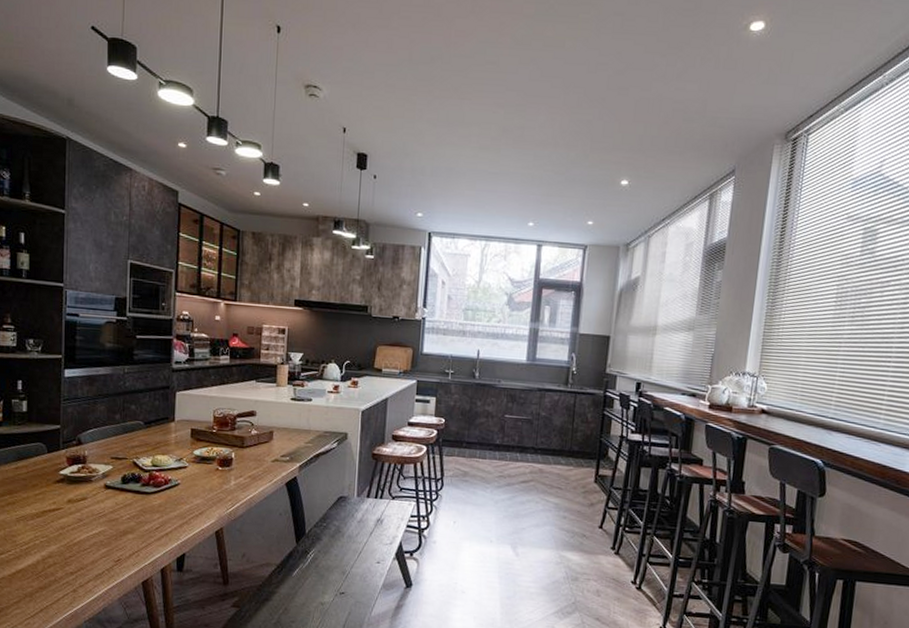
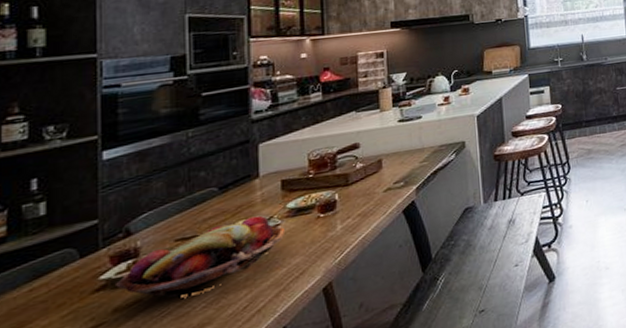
fruit basket: none [69,454,191,504] -> present [114,215,286,298]

